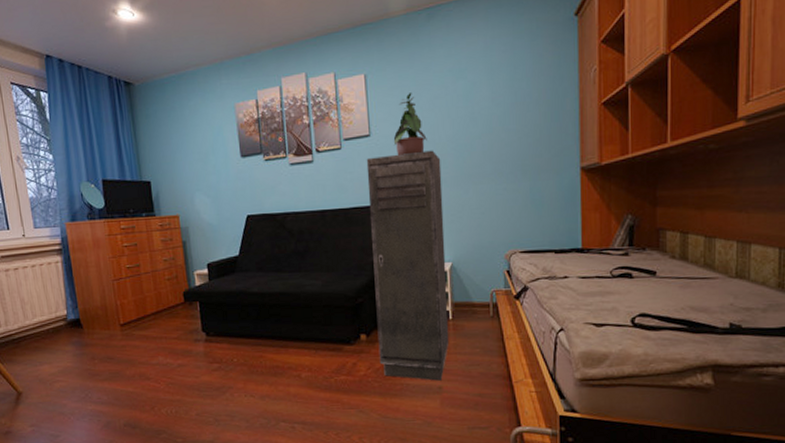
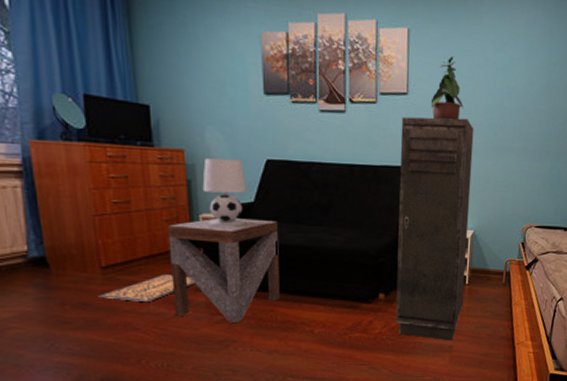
doormat: none [119,328,194,355] -> present [98,274,195,303]
side table: none [169,271,268,369] -> present [168,217,281,322]
table lamp: none [195,219,232,281] -> present [202,158,247,227]

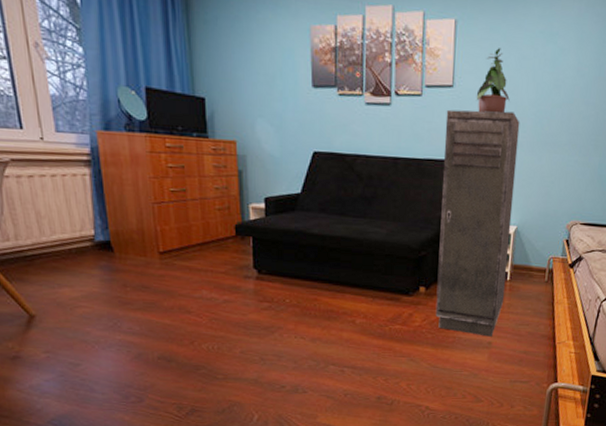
doormat: present [98,274,195,303] -> none [156,261,244,288]
side table: present [168,217,281,322] -> none [220,207,324,310]
table lamp: present [202,158,247,227] -> none [252,150,295,217]

